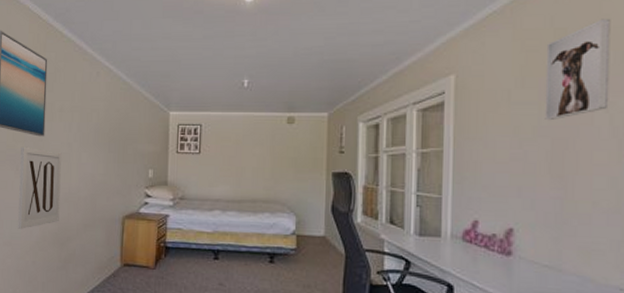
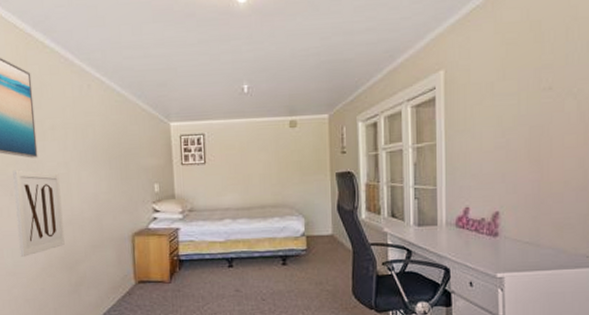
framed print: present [545,18,611,119] -> none [523,9,578,109]

